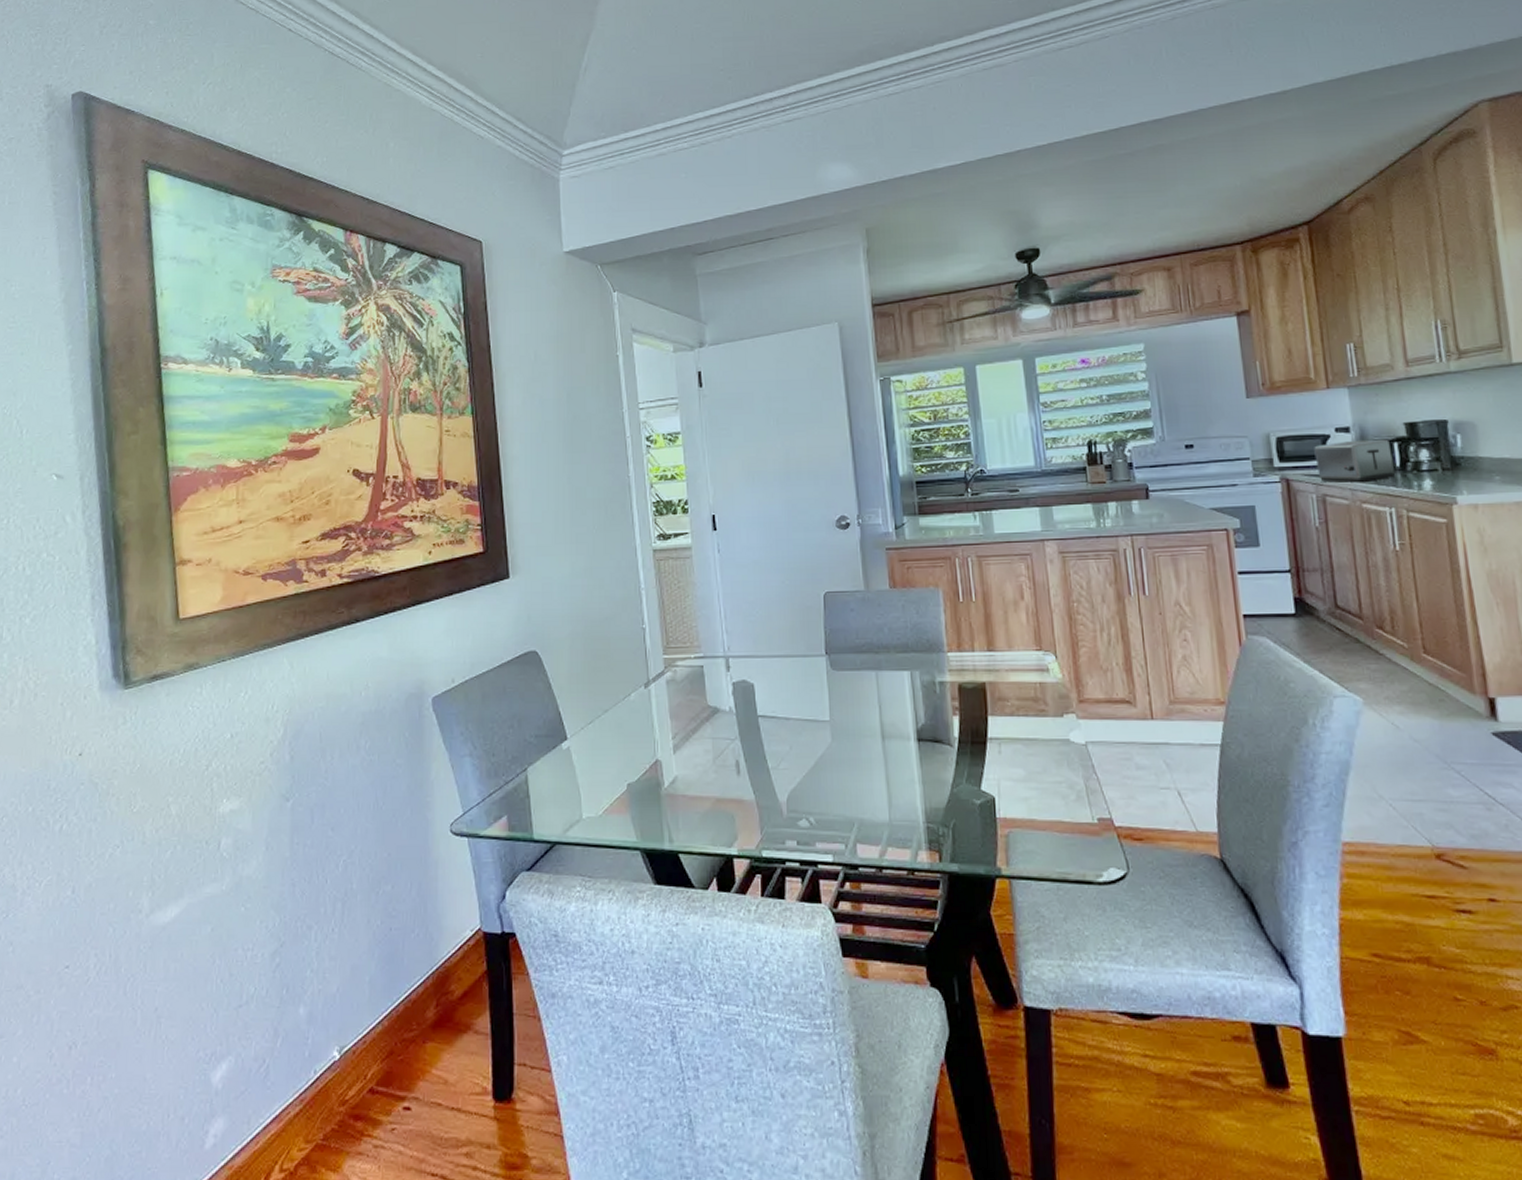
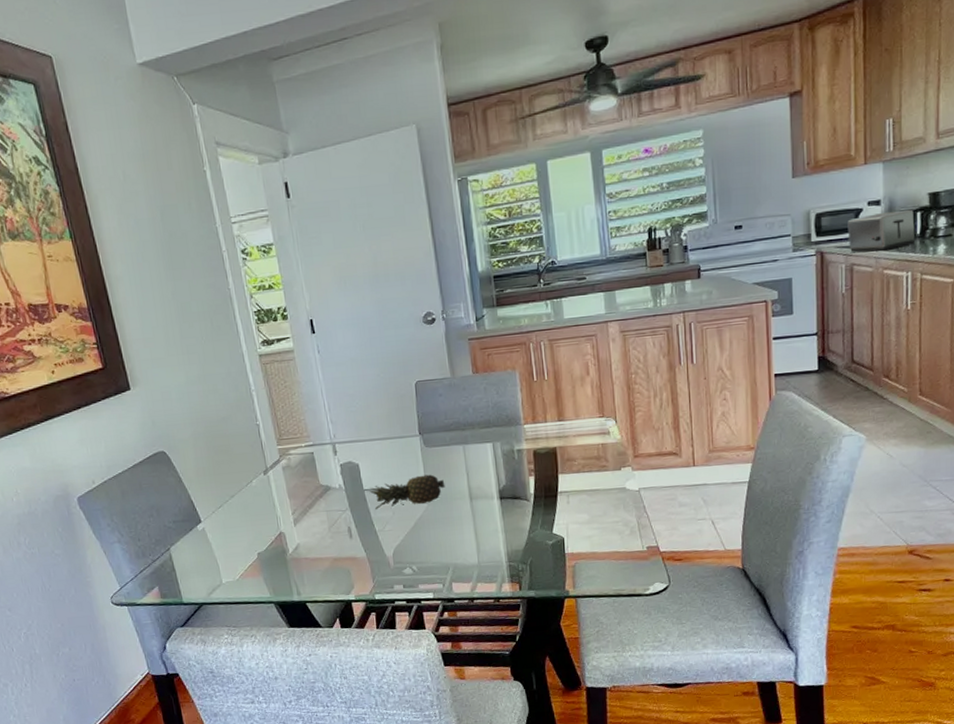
fruit: none [765,703,853,743] -> present [370,474,445,511]

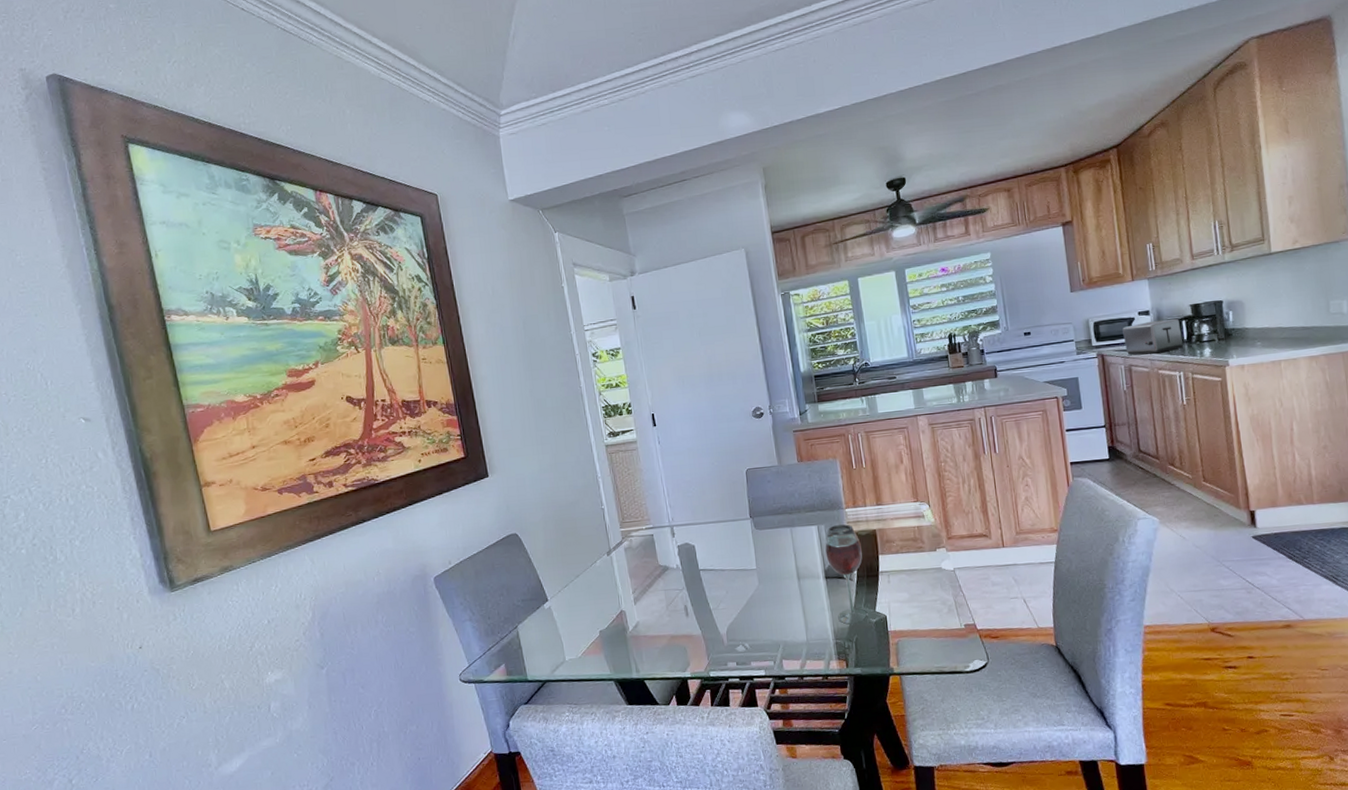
fruit: present [370,474,445,511] -> none [705,555,775,590]
wineglass: none [500,441,546,547] -> present [825,524,869,625]

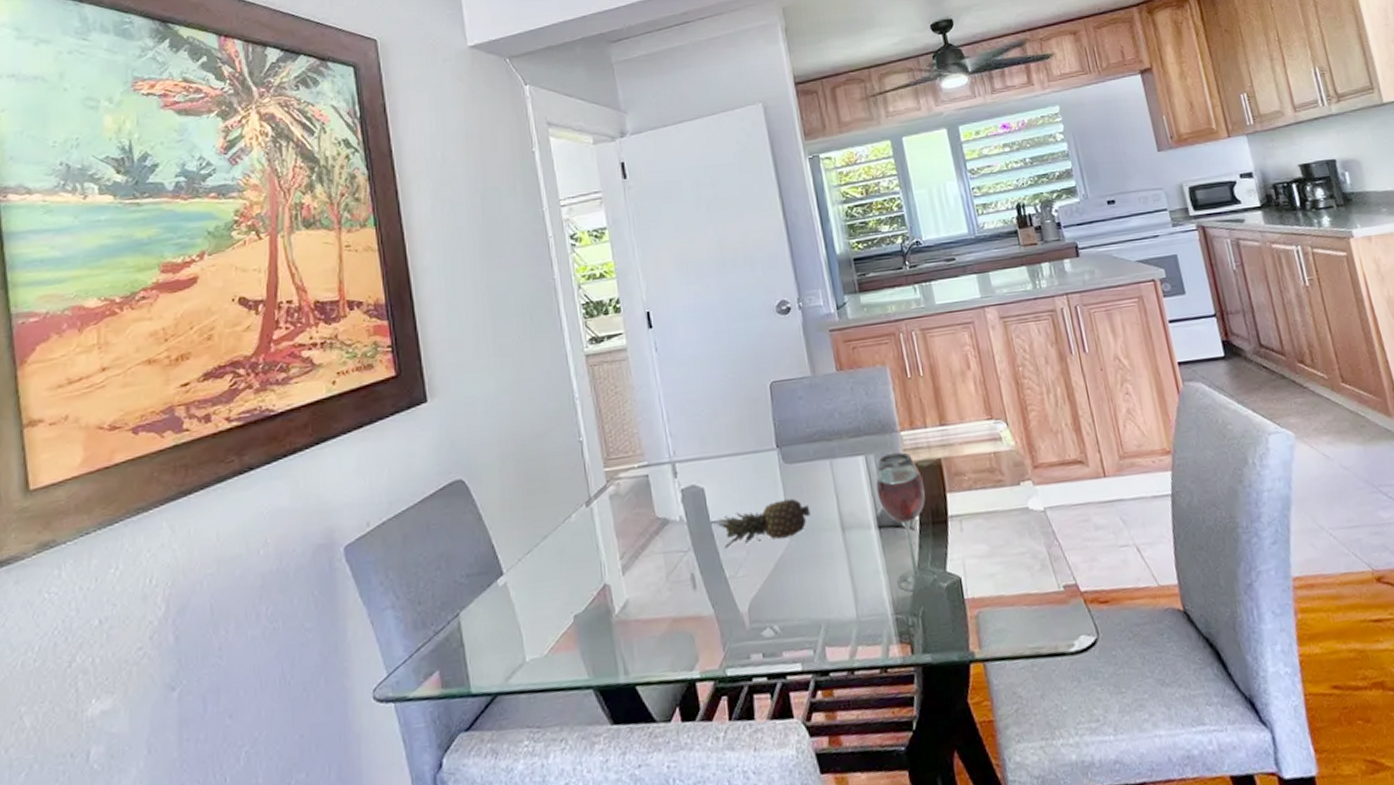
fruit: none [705,555,775,590] -> present [718,498,811,550]
toaster: present [1122,318,1183,355] -> none [1223,181,1297,226]

